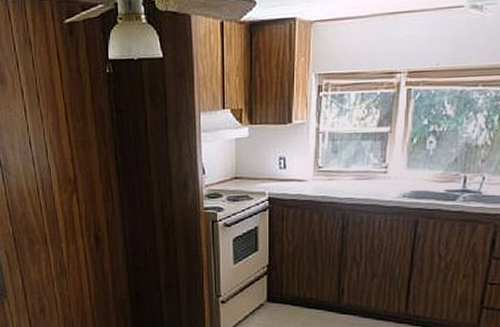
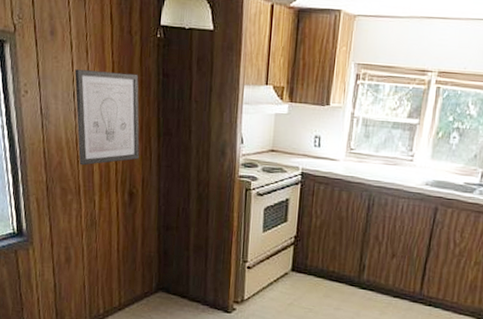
wall art: none [28,114,101,214] -> present [74,69,140,166]

